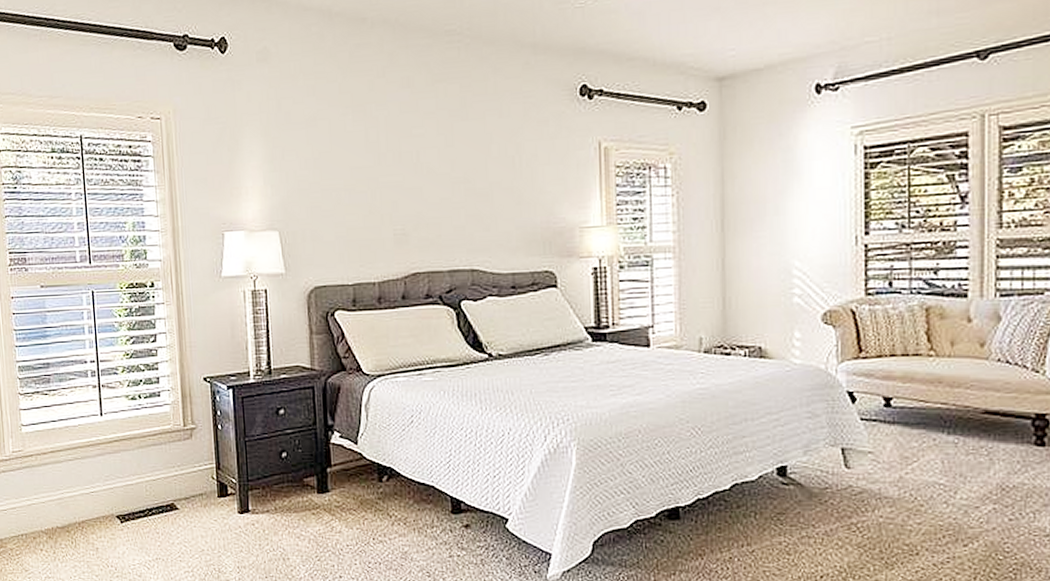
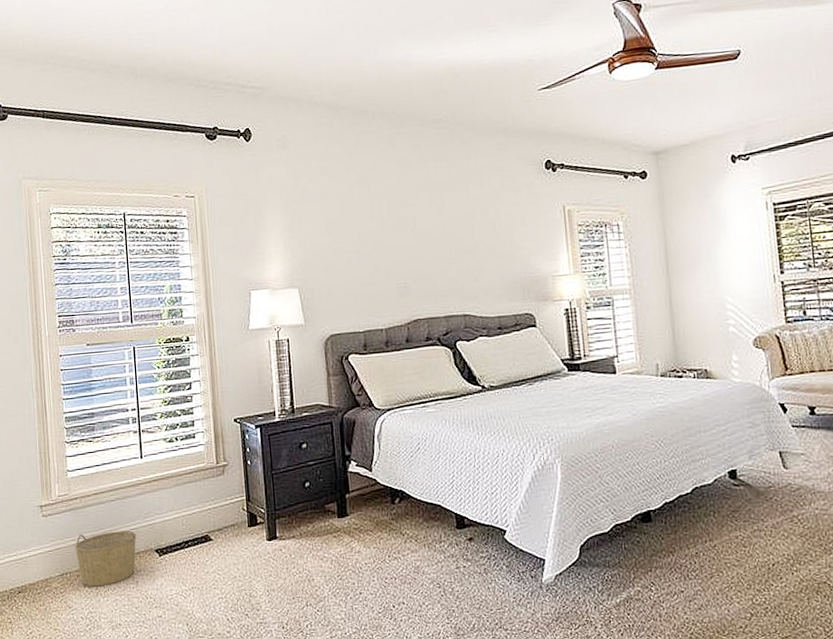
basket: none [30,493,97,551] -> present [75,530,137,587]

